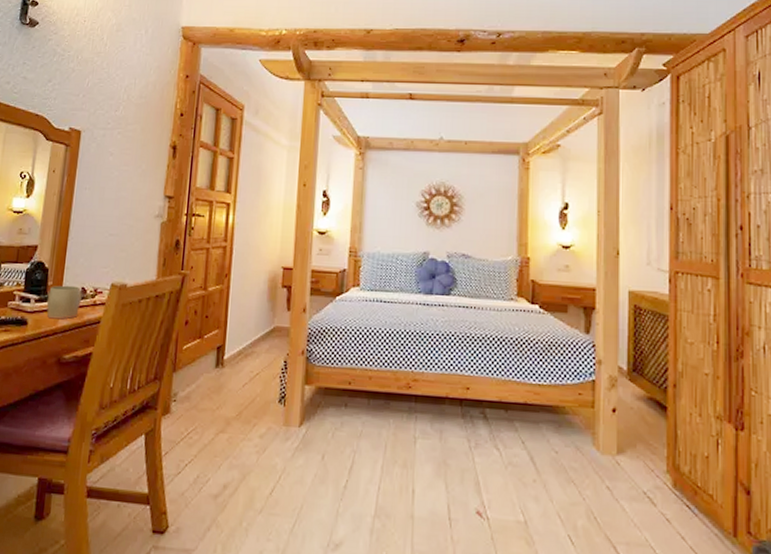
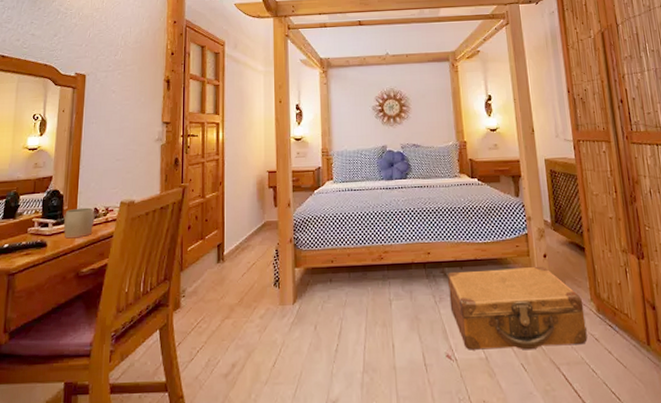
suitcase: none [487,414,656,524] -> present [447,267,588,350]

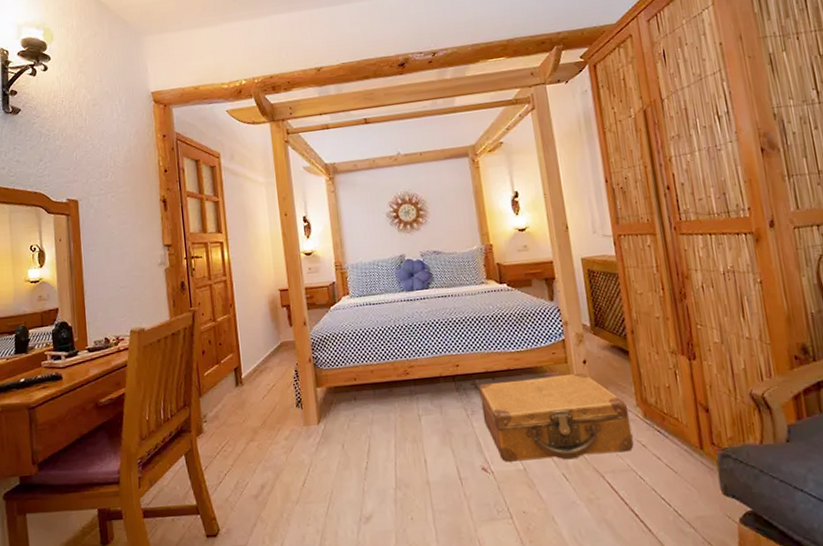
mug: present [63,207,95,239] -> none [75,337,107,370]

